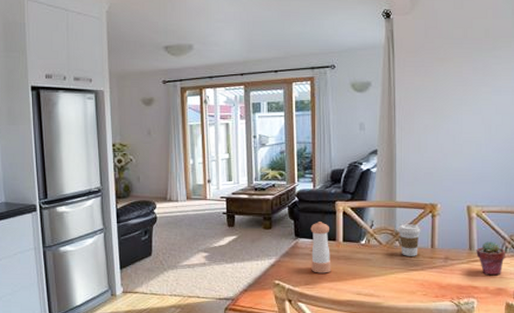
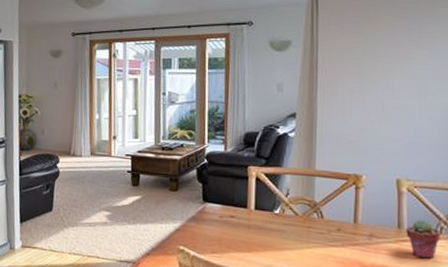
pepper shaker: present [310,222,331,273] -> none [219,186,241,243]
coffee cup: present [397,224,421,256] -> none [315,195,343,231]

